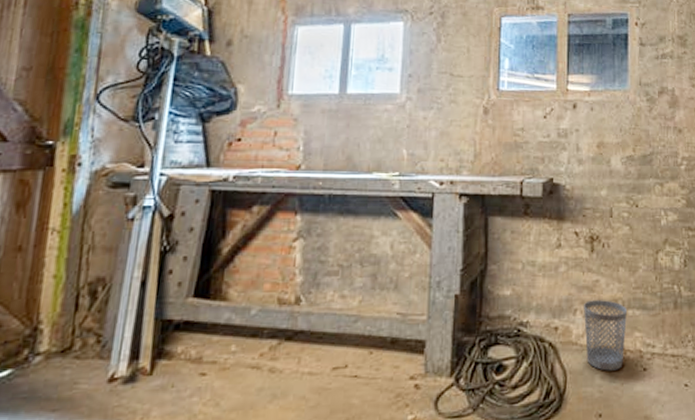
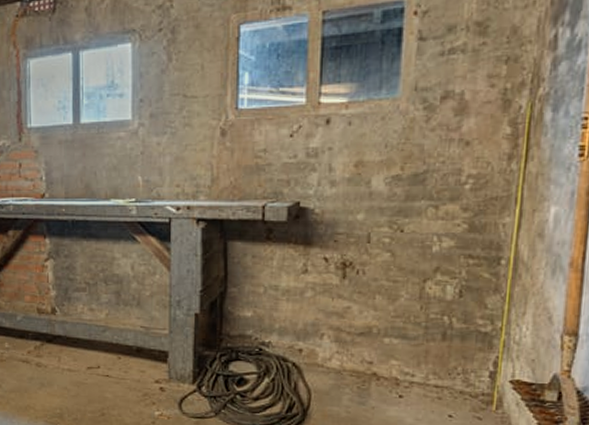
wastebasket: present [584,300,627,371] -> none [332,326,382,395]

